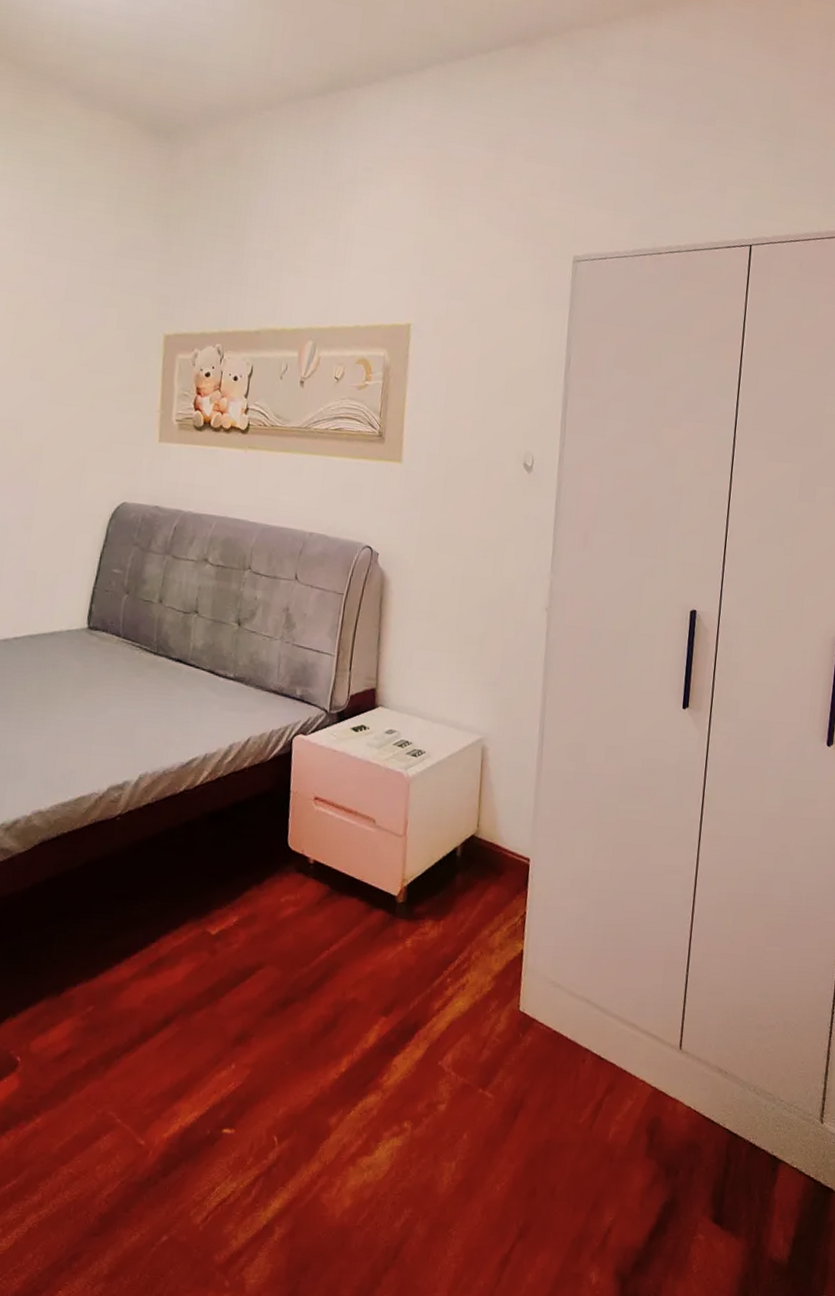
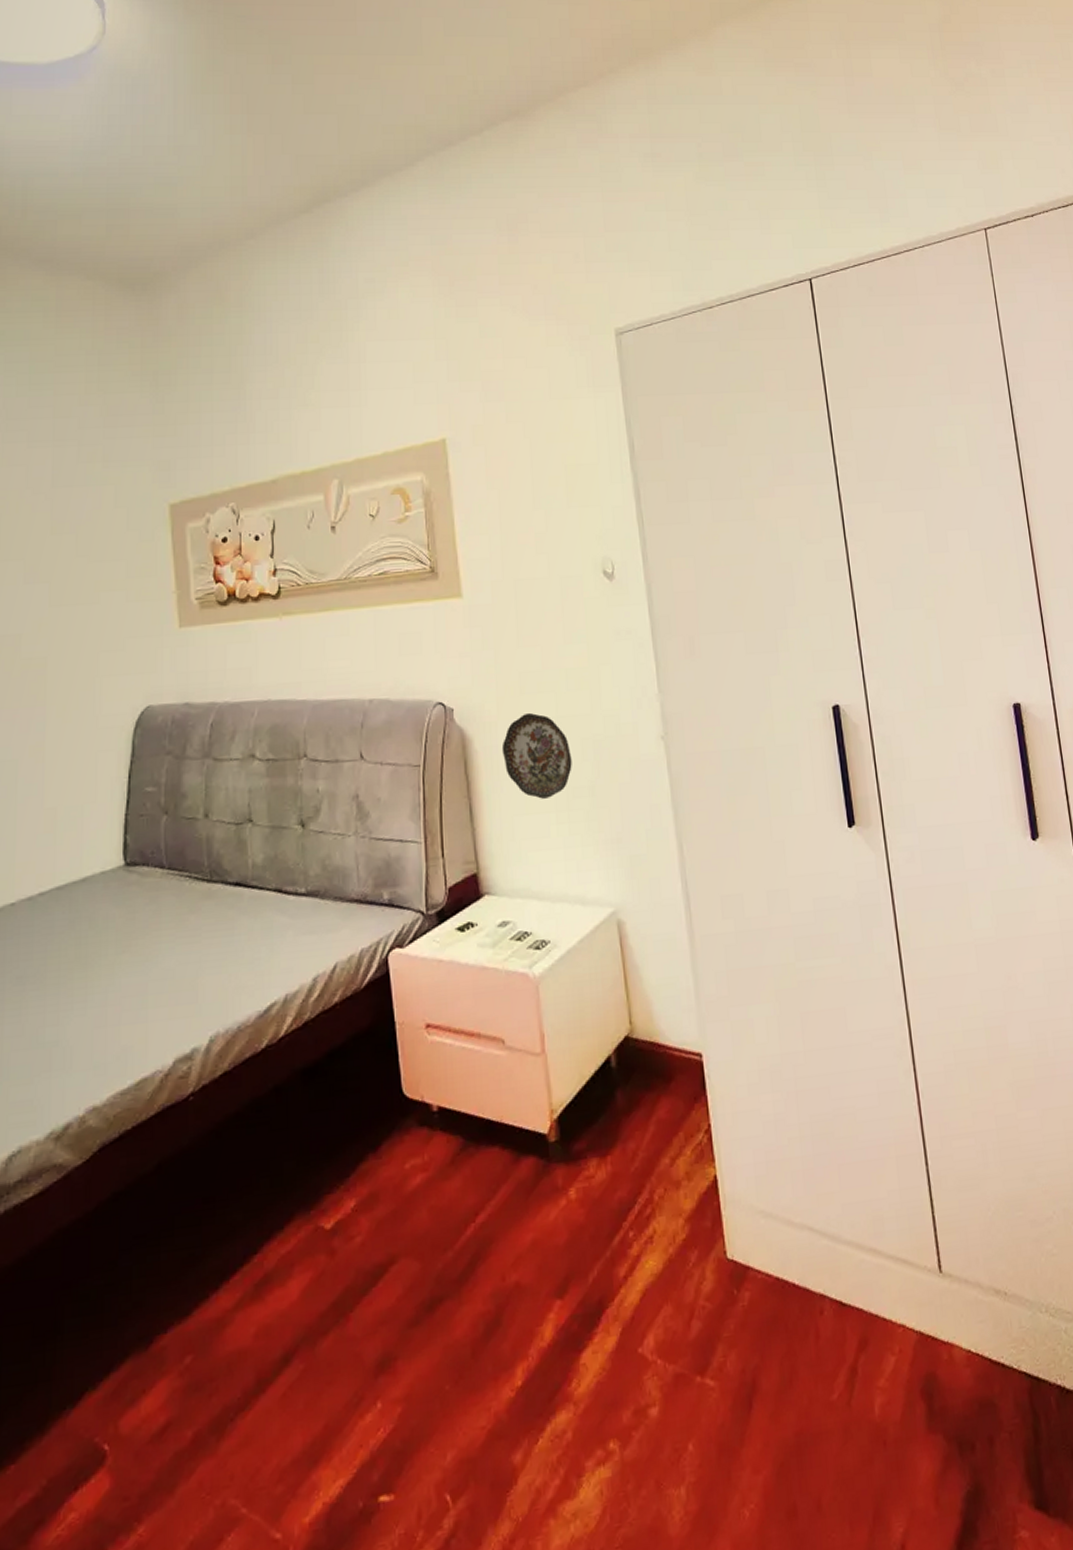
decorative plate: none [412,568,470,640] -> present [501,712,572,799]

